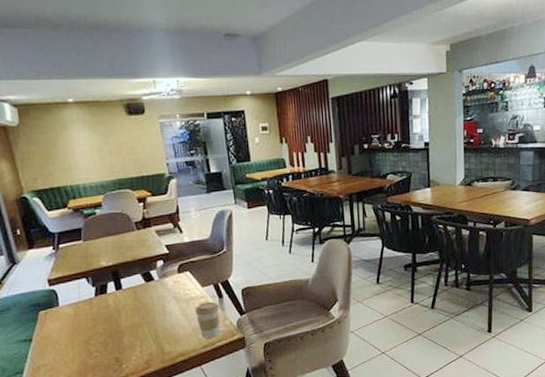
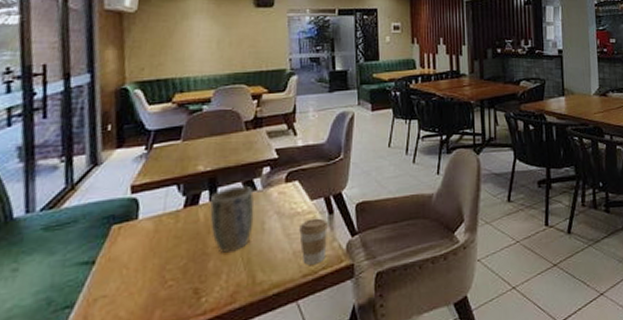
plant pot: none [116,277,156,331] -> present [210,185,255,253]

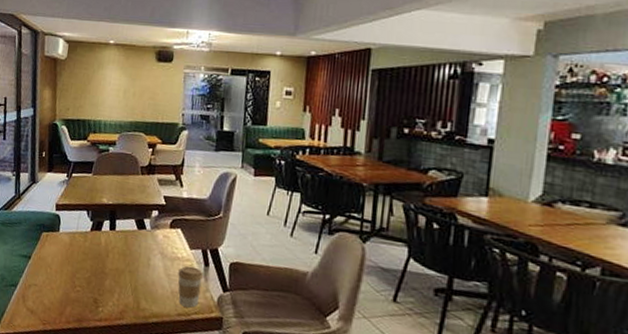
plant pot: present [210,185,255,253] -> none [109,221,144,277]

